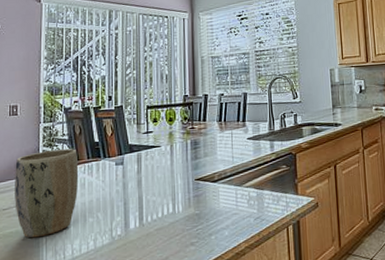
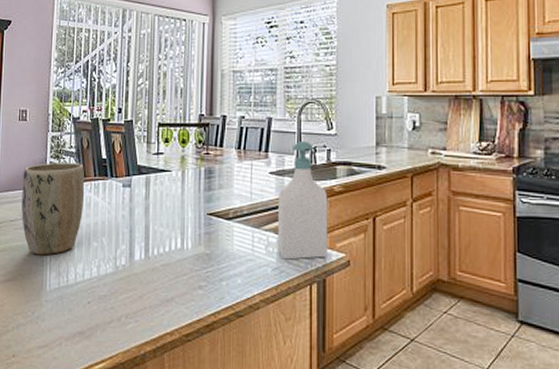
soap bottle: none [256,109,300,210] -> present [278,140,328,260]

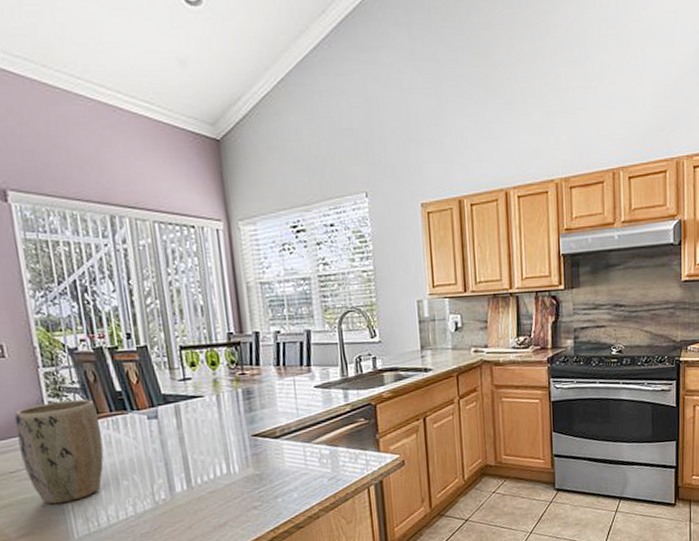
soap bottle: present [278,140,328,260] -> none [326,350,382,469]

